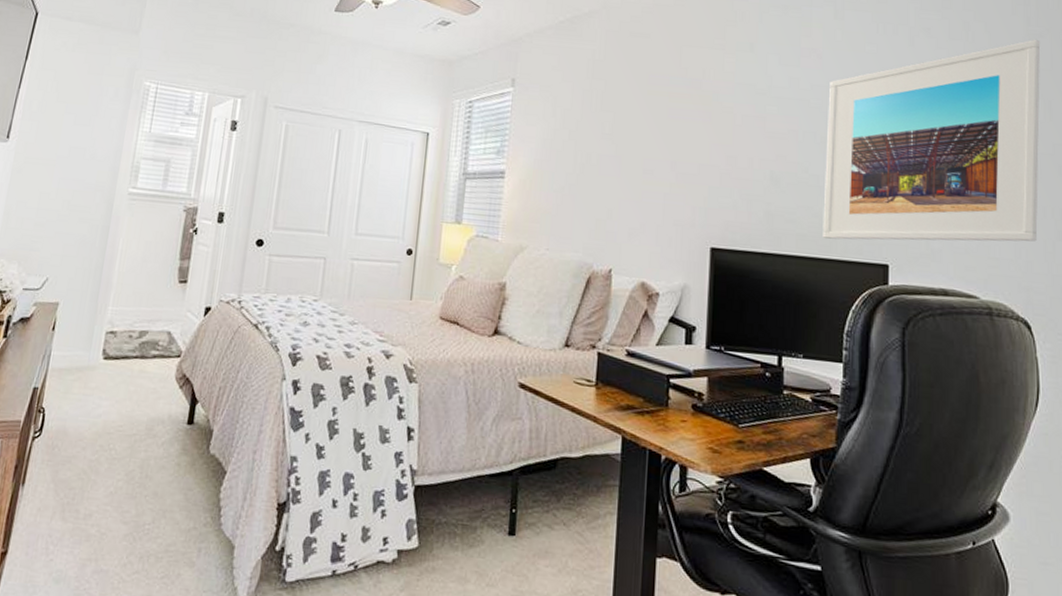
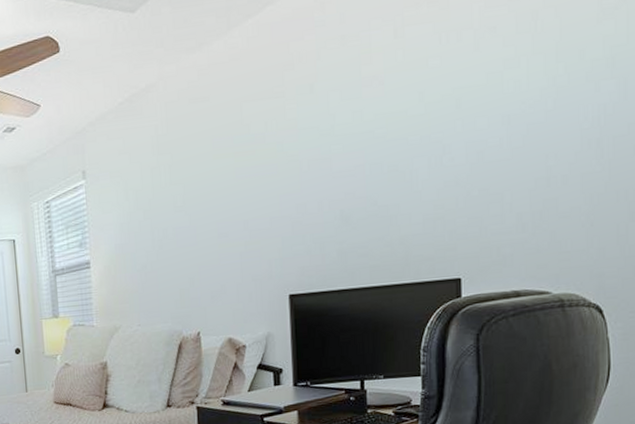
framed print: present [822,39,1041,242] -> none [393,12,616,266]

